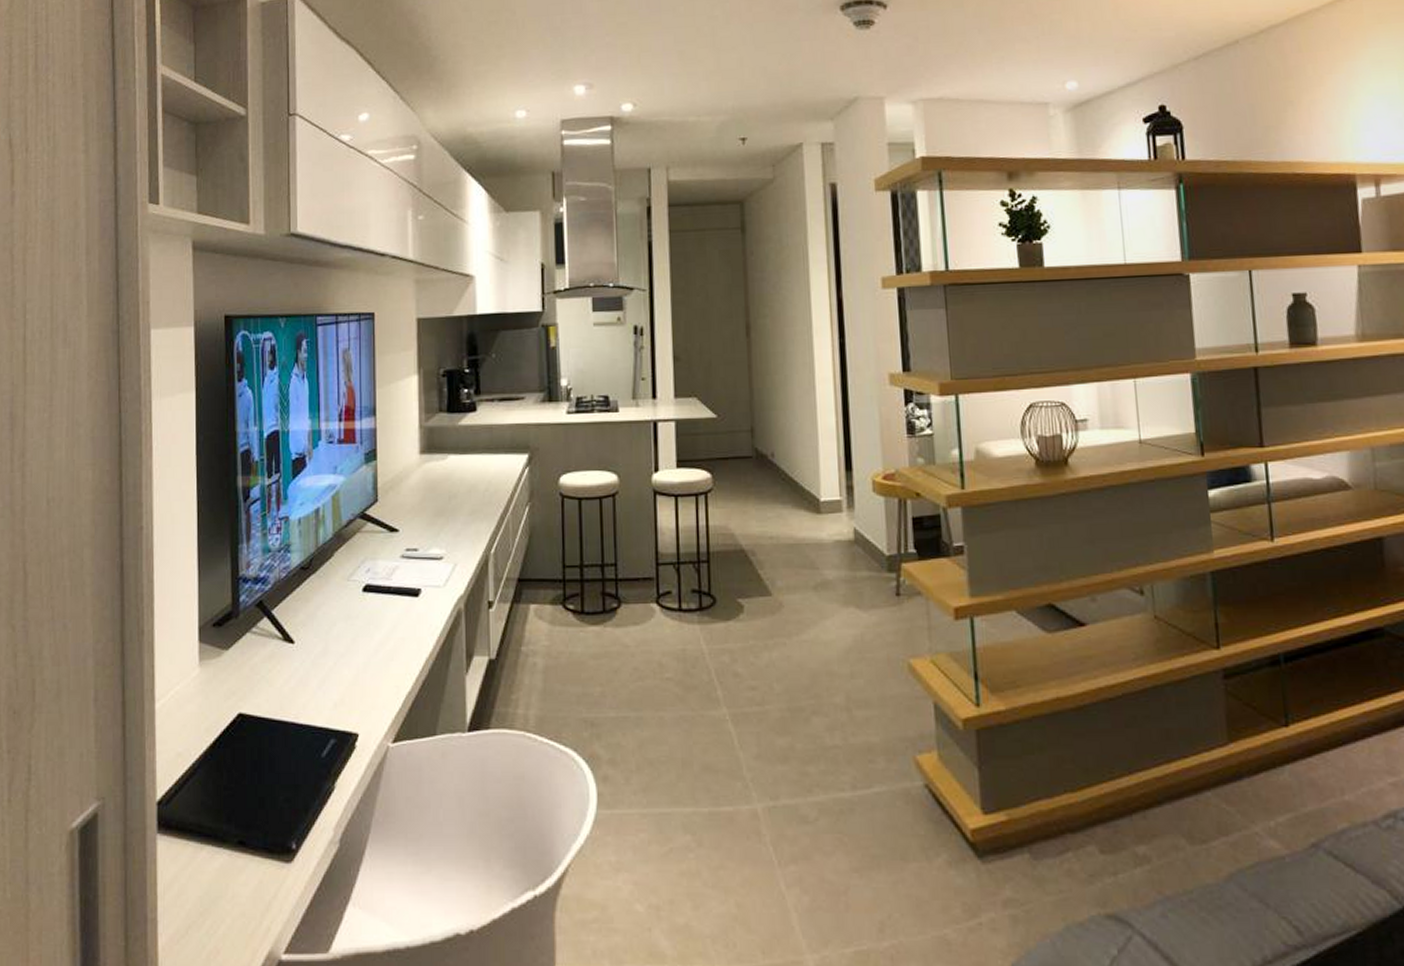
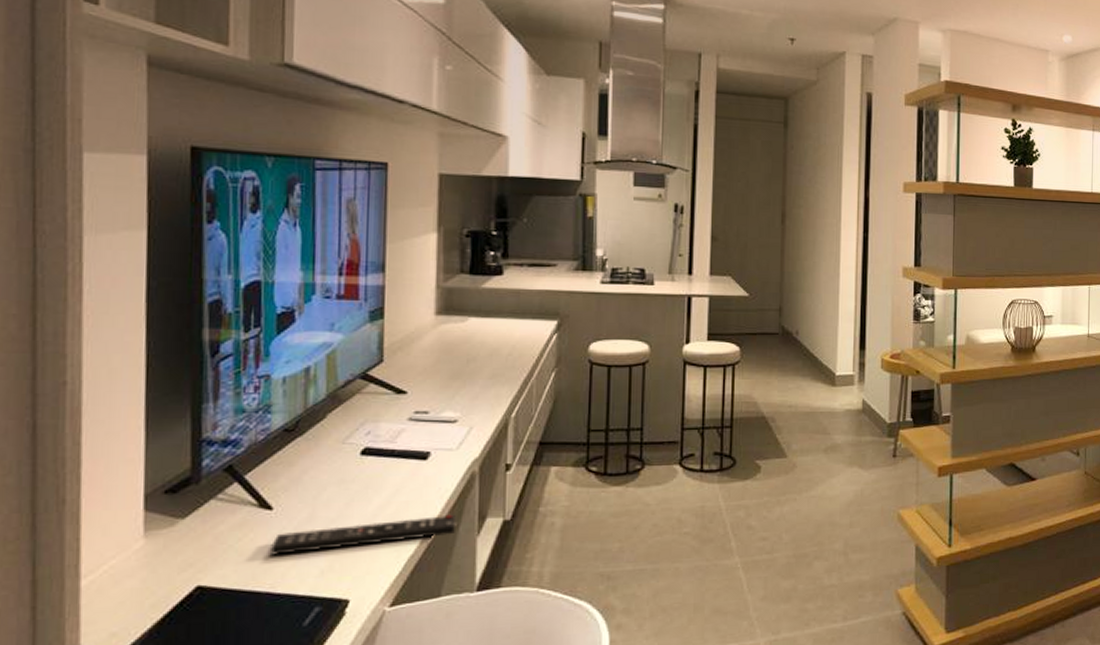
remote control: none [294,651,447,688] -> present [271,514,457,557]

